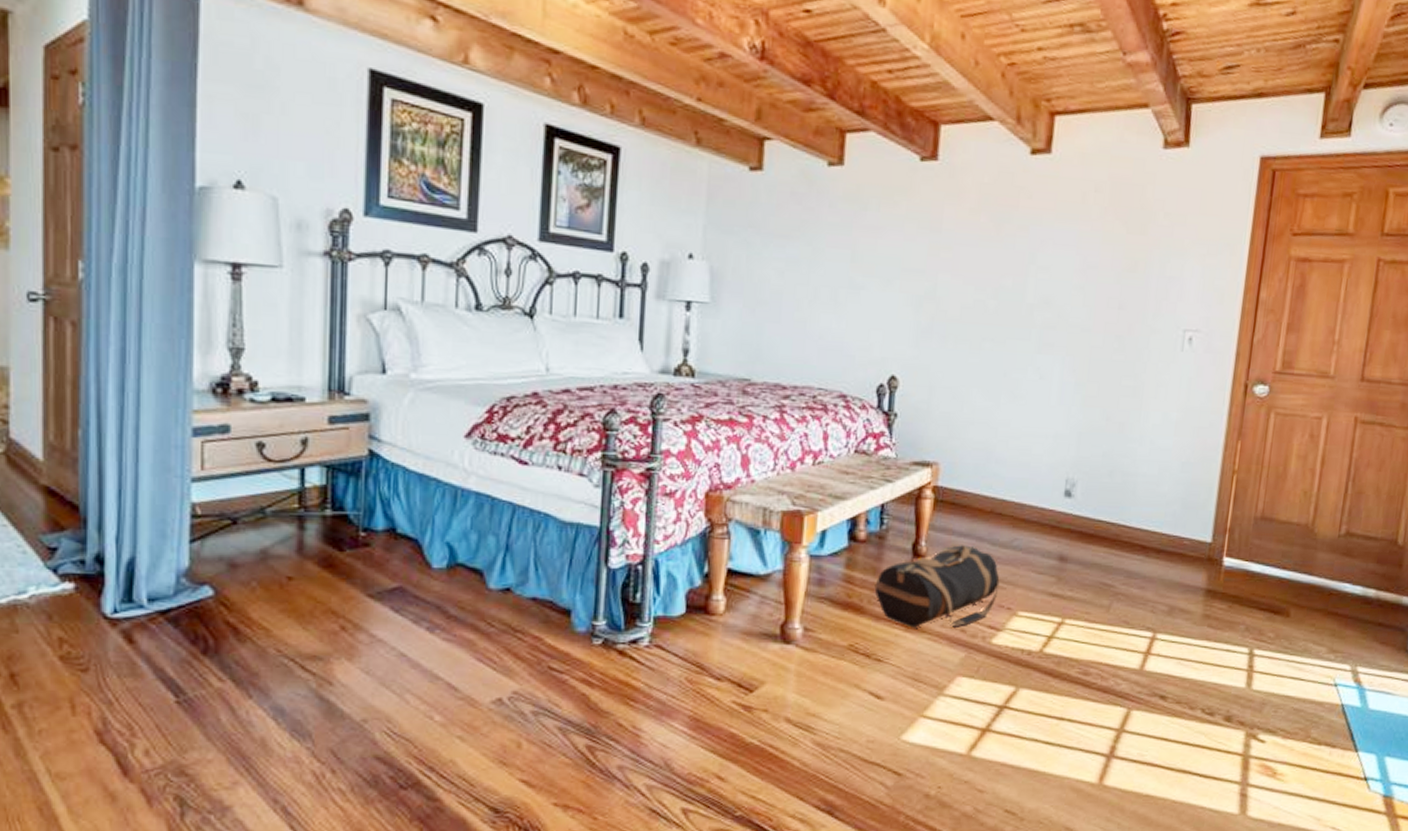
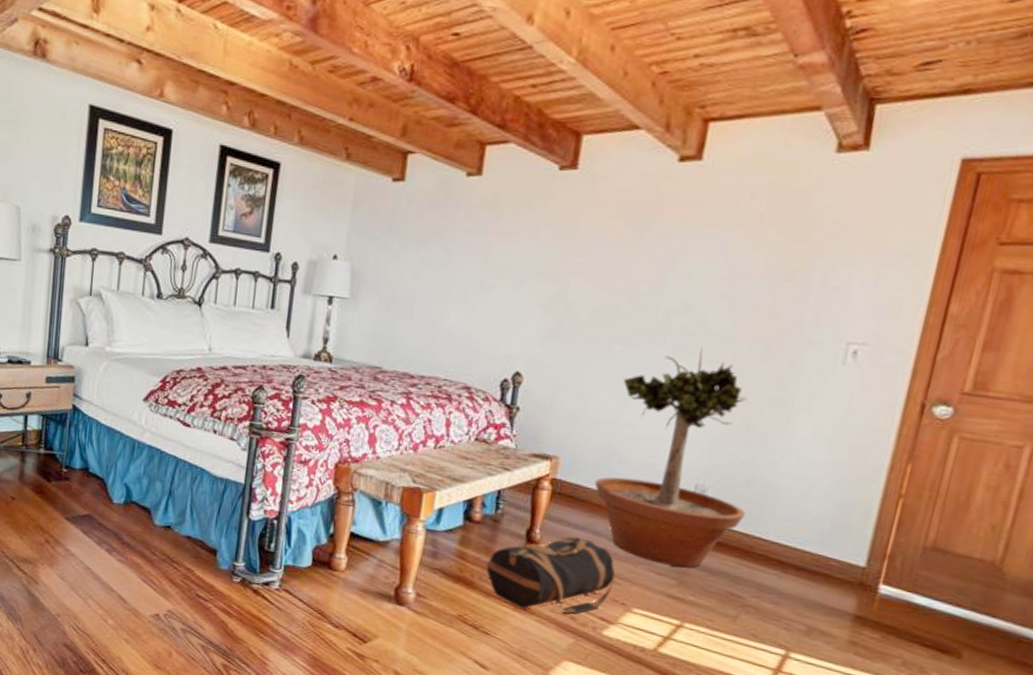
potted tree: none [974,340,1111,564] -> present [594,347,747,568]

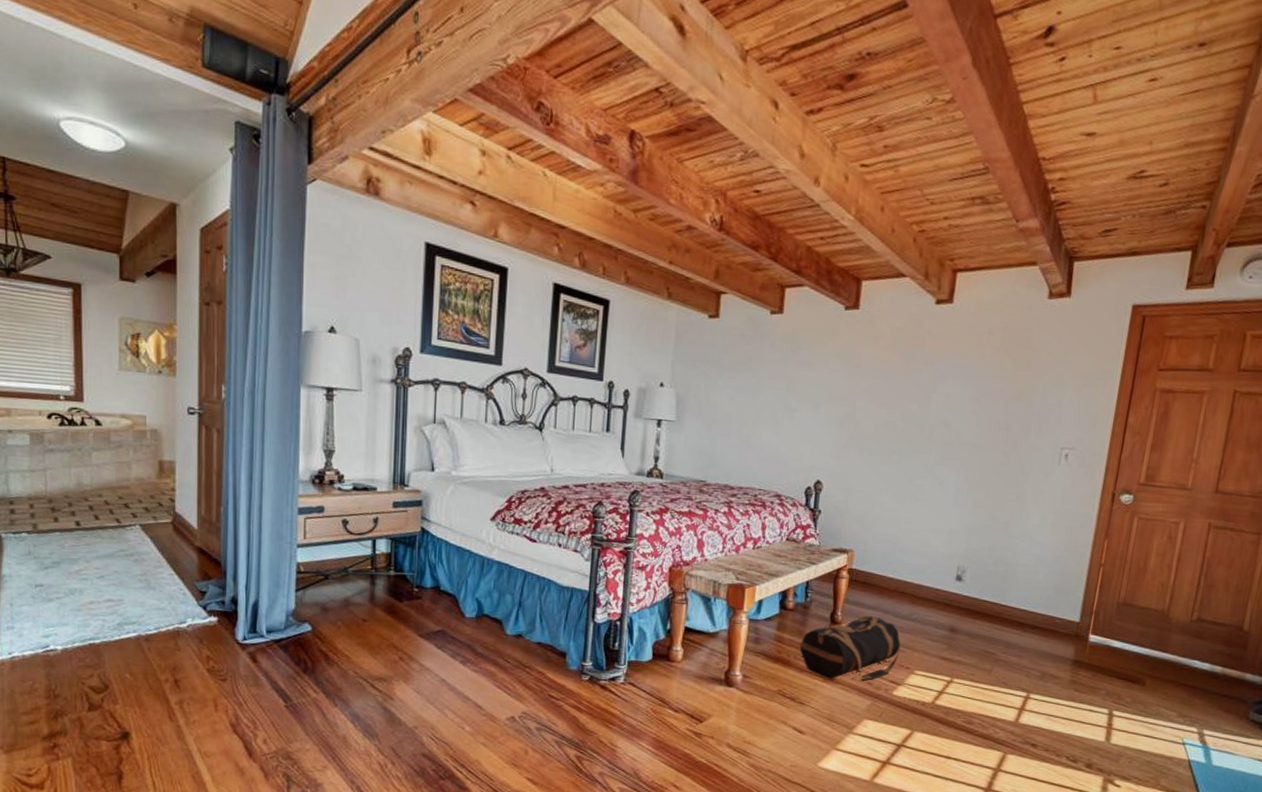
potted tree: present [594,347,747,568] -> none [882,455,995,634]

